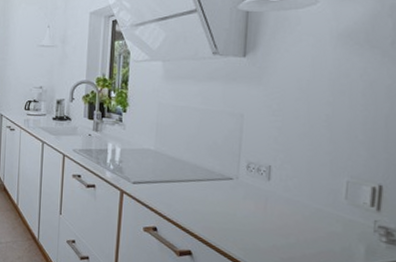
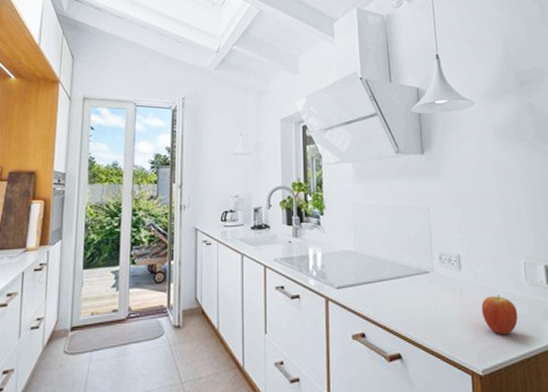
fruit: none [286,210,329,250] -> present [481,294,518,335]

